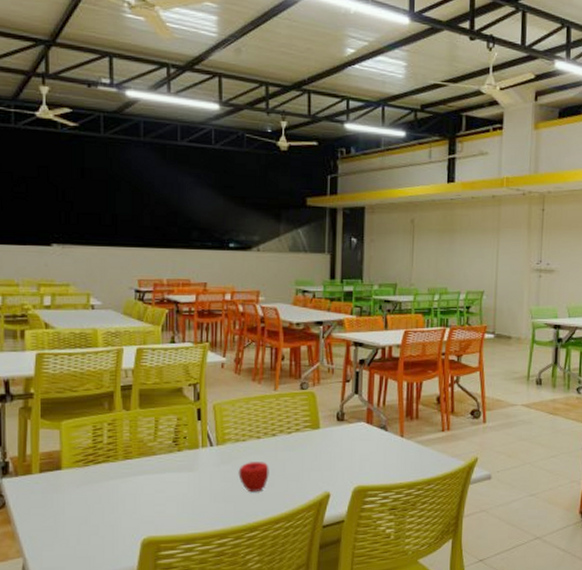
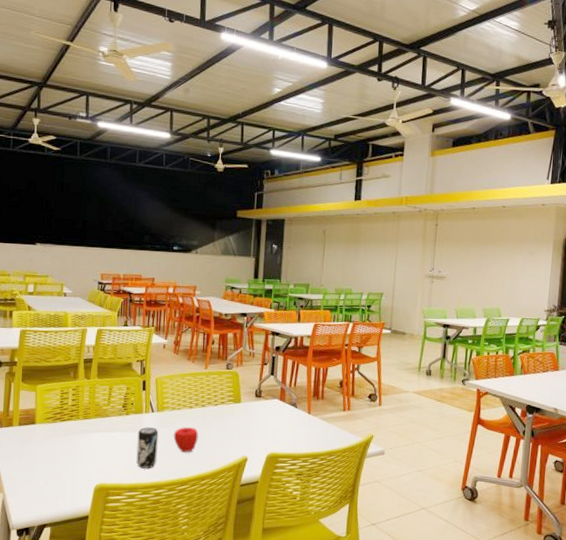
beverage can: none [193,465,219,515] -> present [136,427,158,469]

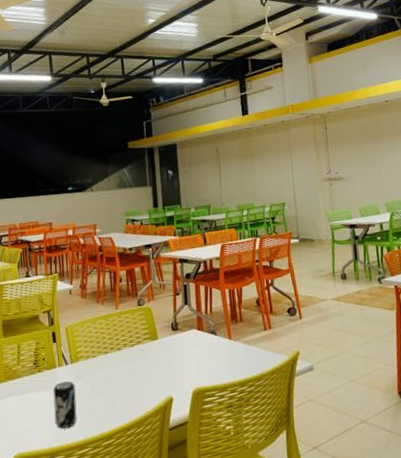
apple: present [173,427,199,453] -> none [91,374,118,404]

